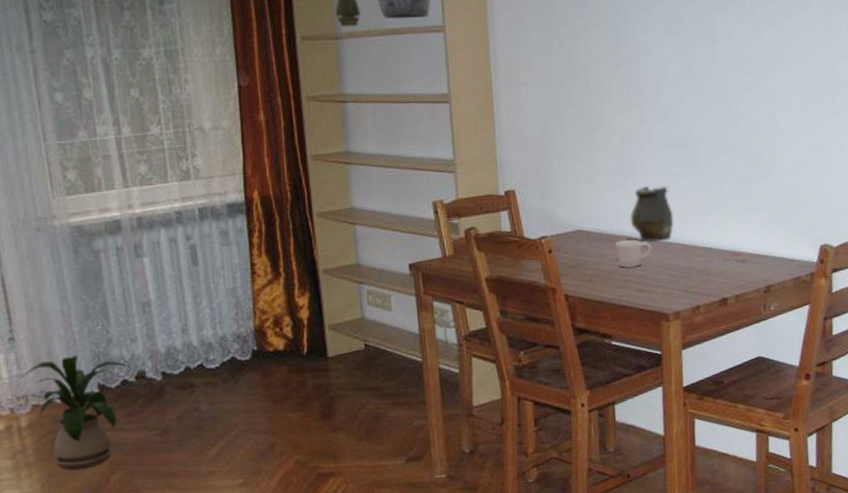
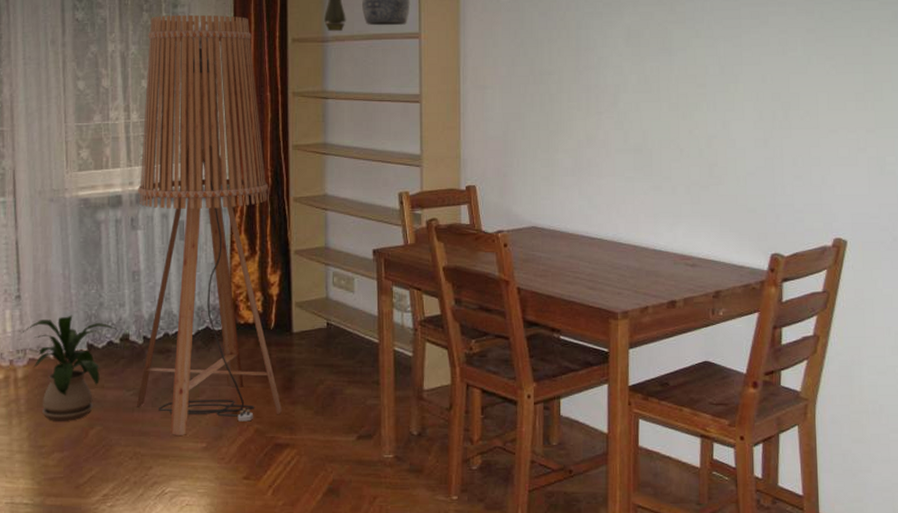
floor lamp: none [132,12,324,474] -> present [136,14,283,435]
mug: present [615,240,652,269] -> none [568,238,604,266]
vase: present [630,184,674,242] -> none [583,187,626,242]

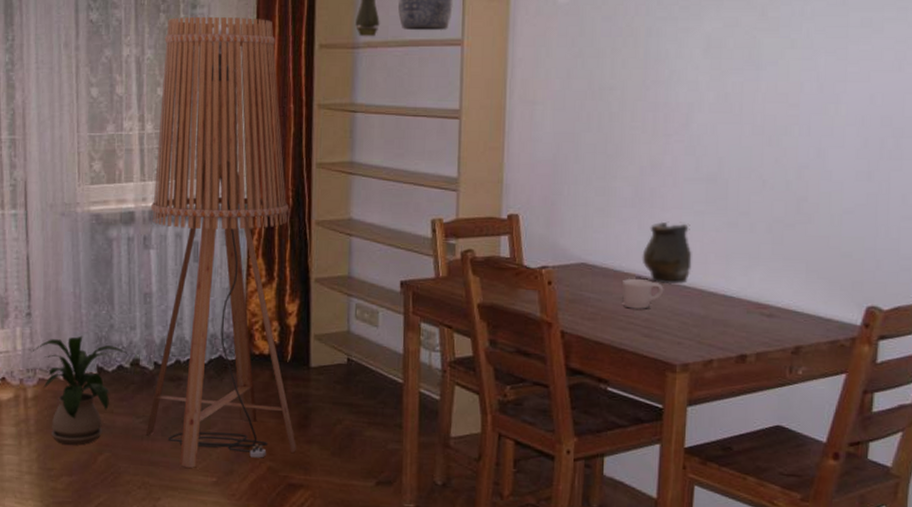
mug: none [568,238,604,266] -> present [622,278,664,310]
vase: none [583,187,626,242] -> present [642,221,692,285]

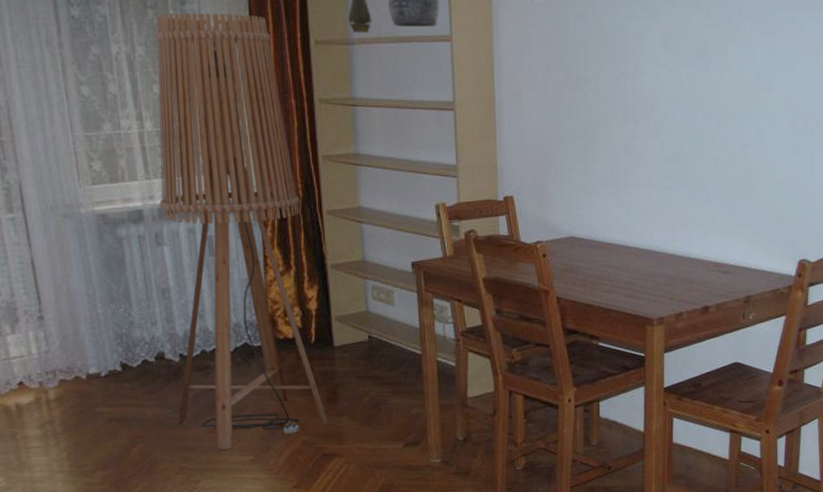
house plant: present [30,335,127,445] -> none [47,334,150,440]
mug: present [622,278,664,310] -> none [606,247,640,275]
vase: present [642,221,692,285] -> none [620,196,662,251]

